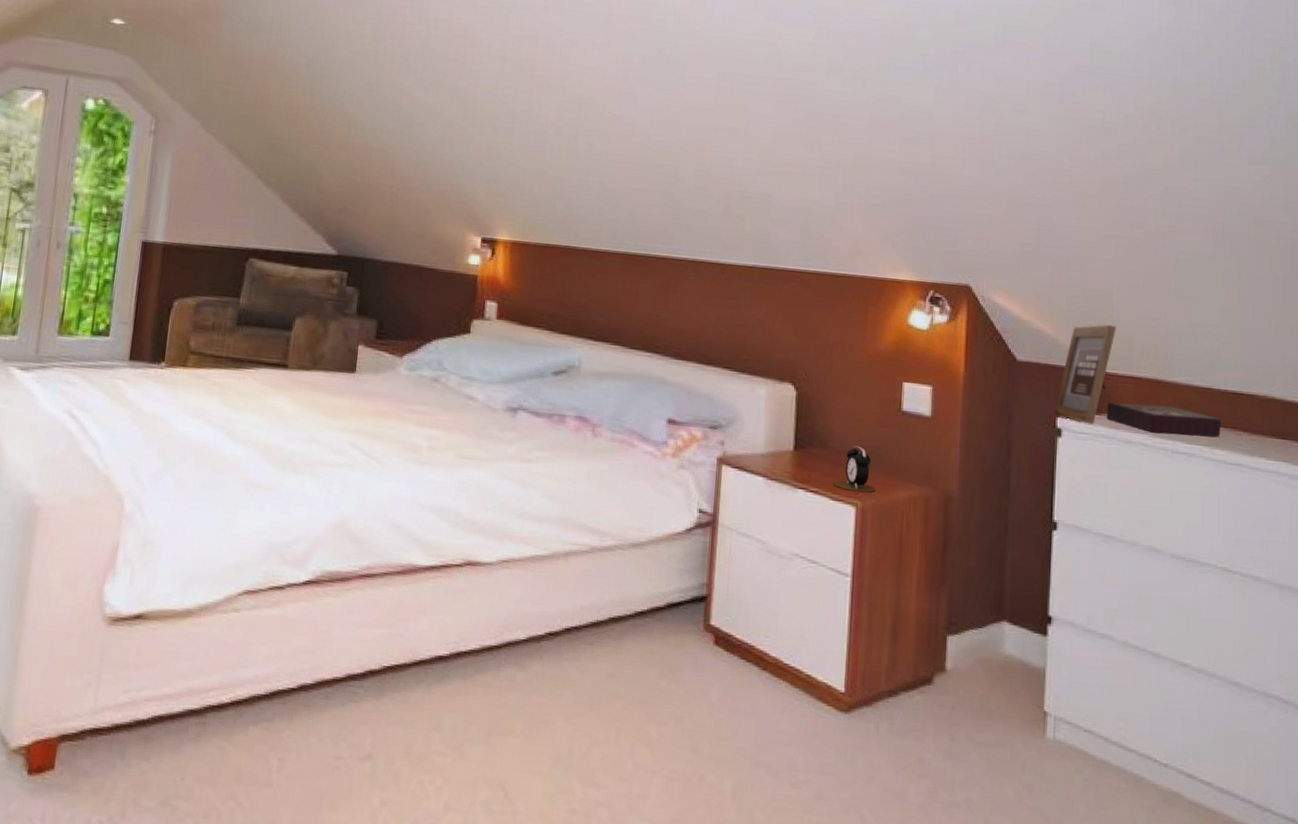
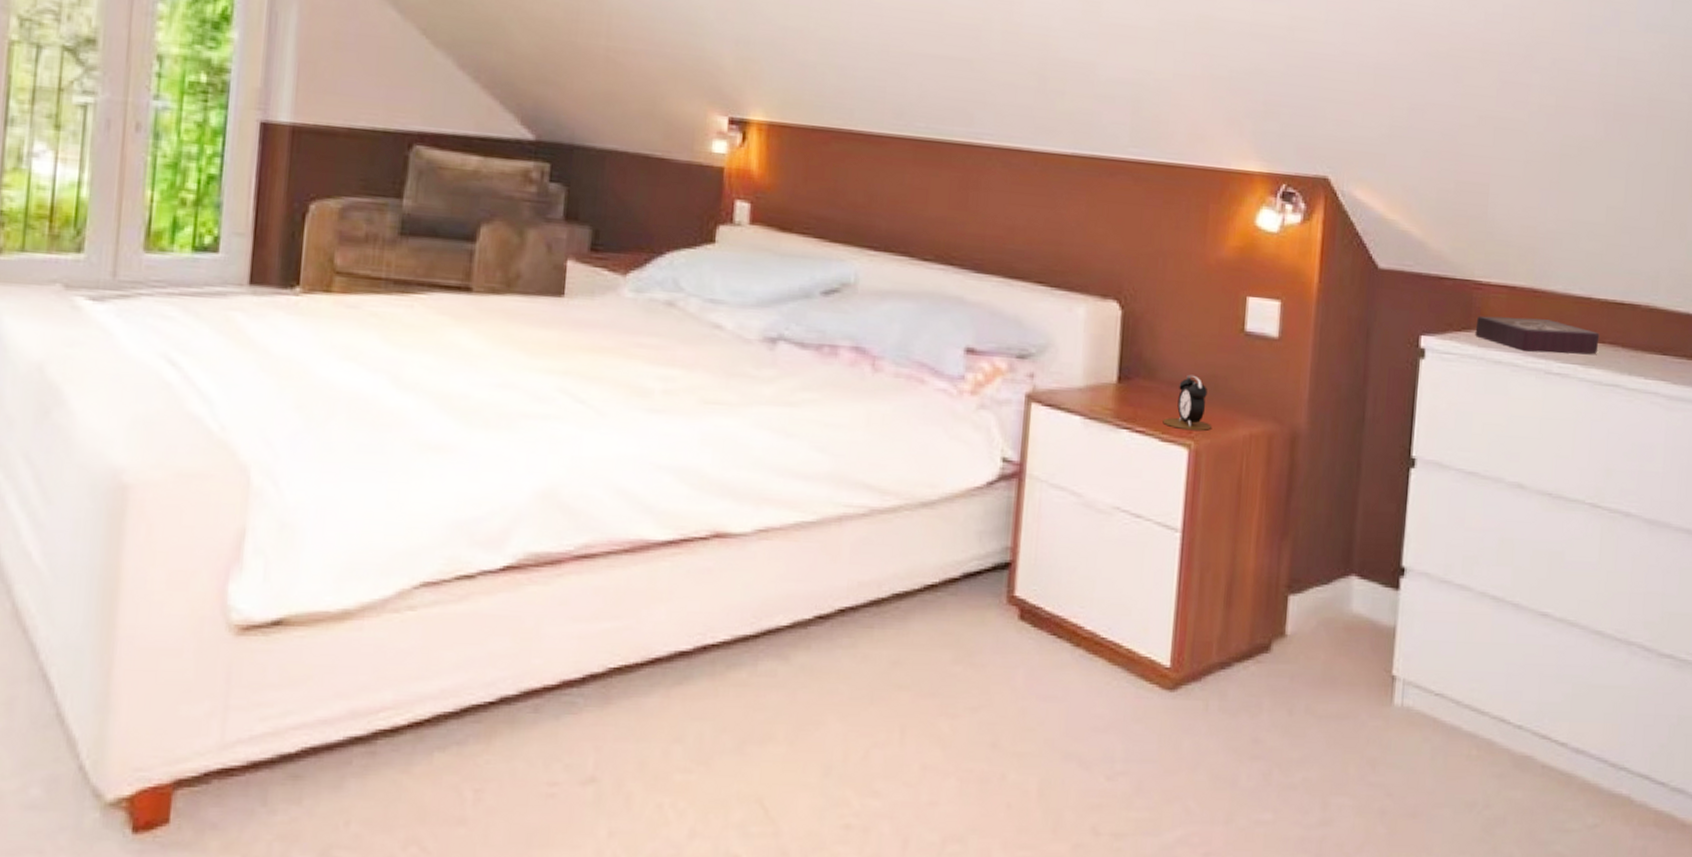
picture frame: present [1053,324,1117,425] -> none [1417,224,1492,343]

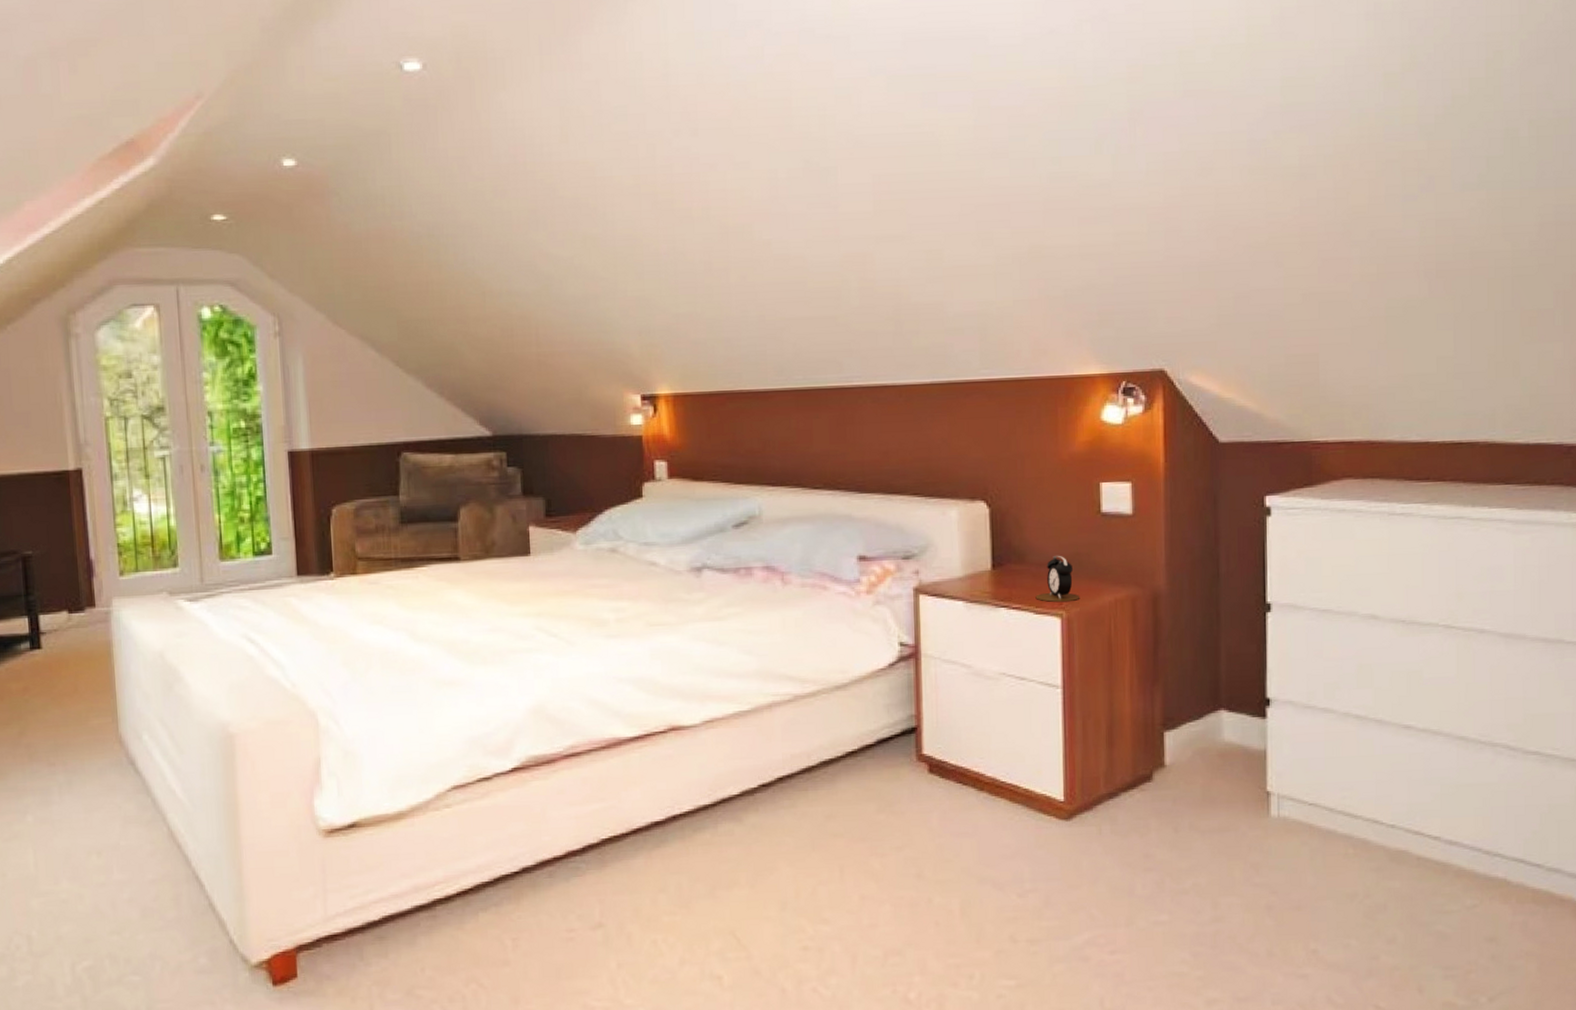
jewelry box: present [1475,316,1600,354] -> none [1317,467,1440,498]

